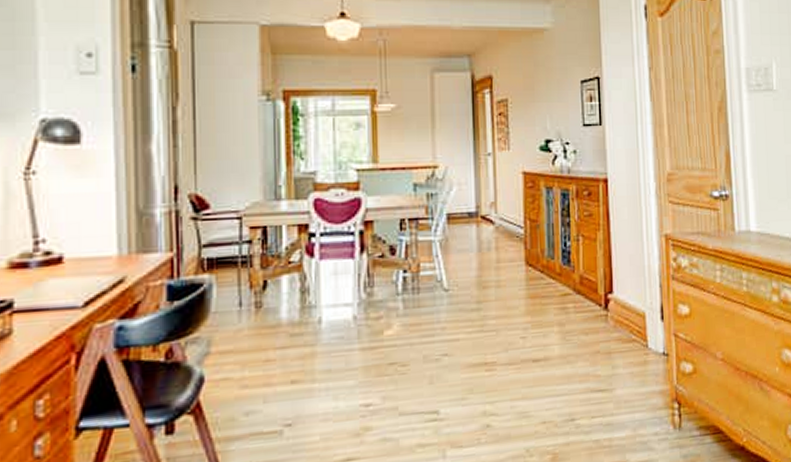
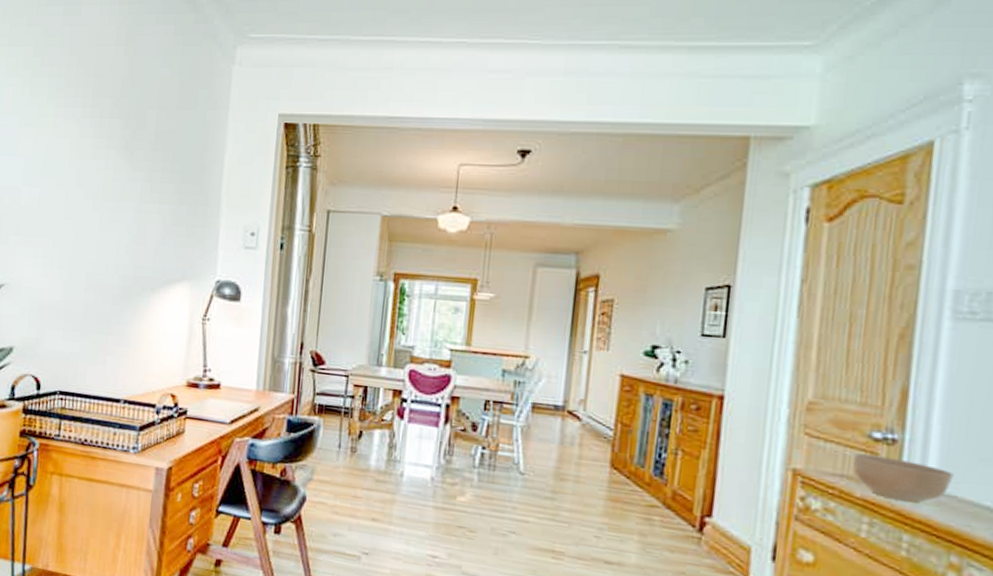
bowl: none [703,210,766,246] -> present [852,453,954,505]

